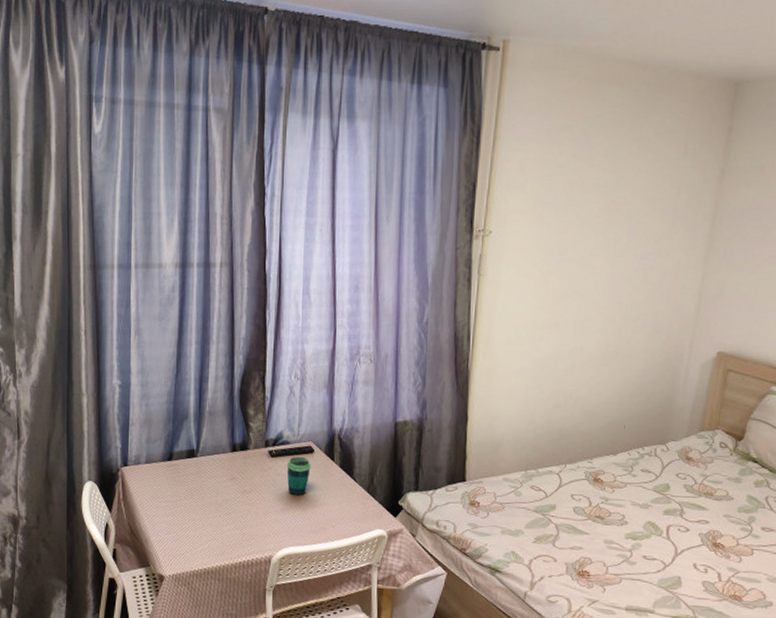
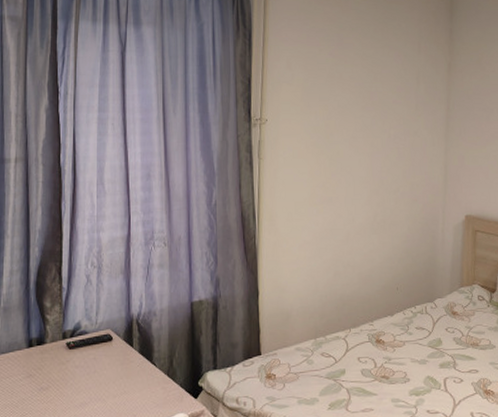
cup: present [286,456,311,495] -> none [85,345,110,387]

